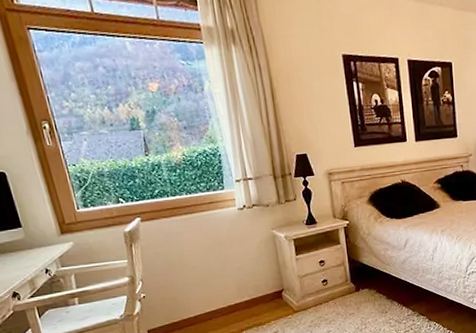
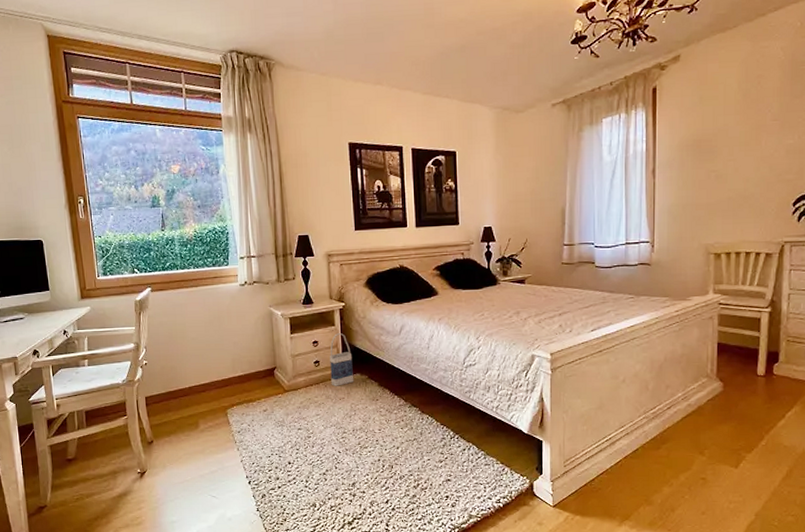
bag: none [337,251,363,303] -> present [330,333,354,386]

